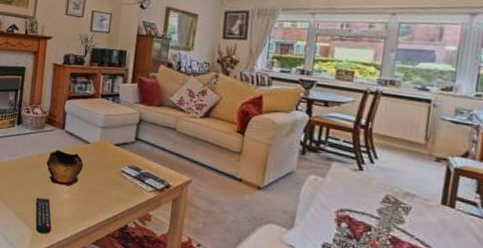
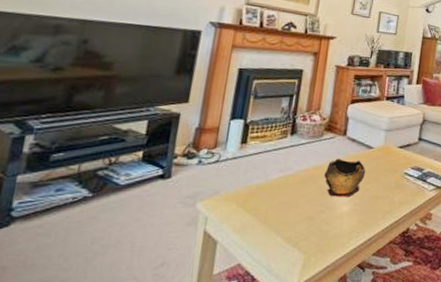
remote control: present [35,197,52,234] -> none [308,214,328,256]

